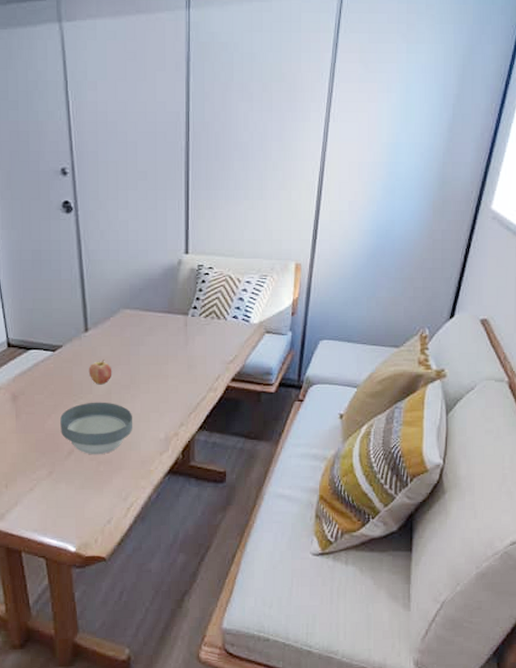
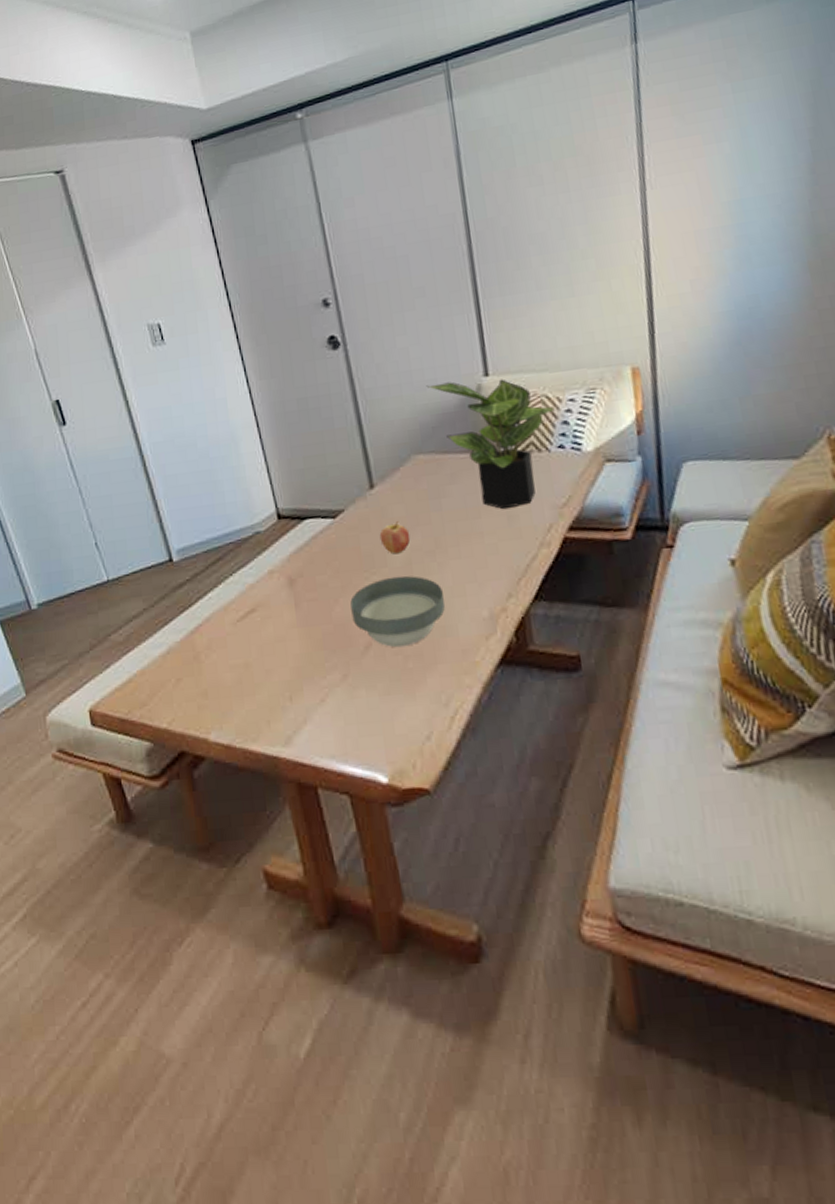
potted plant: none [139,254,236,360] -> present [426,379,556,510]

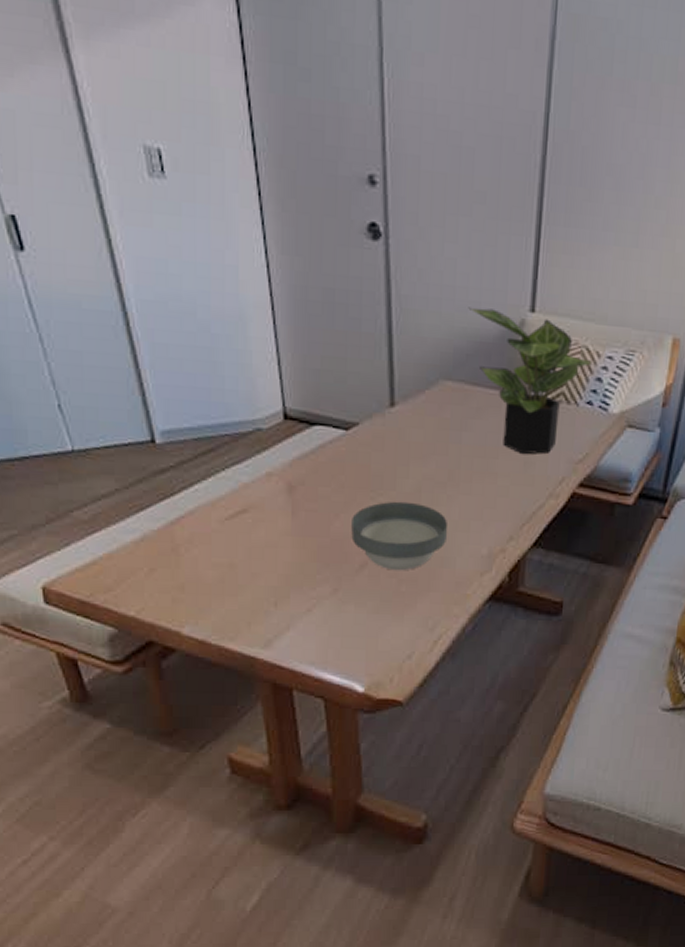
fruit: present [379,521,410,555] -> none [392,446,424,479]

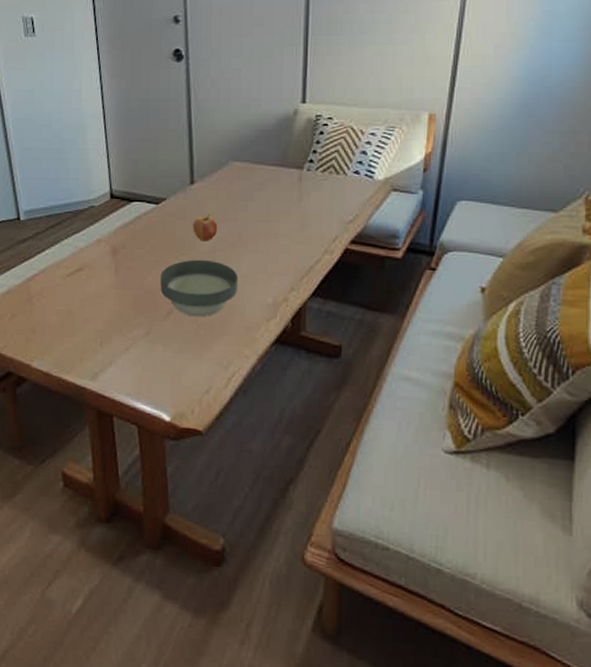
fruit: none [392,446,424,479] -> present [192,215,218,241]
potted plant: present [468,307,594,455] -> none [251,103,358,218]

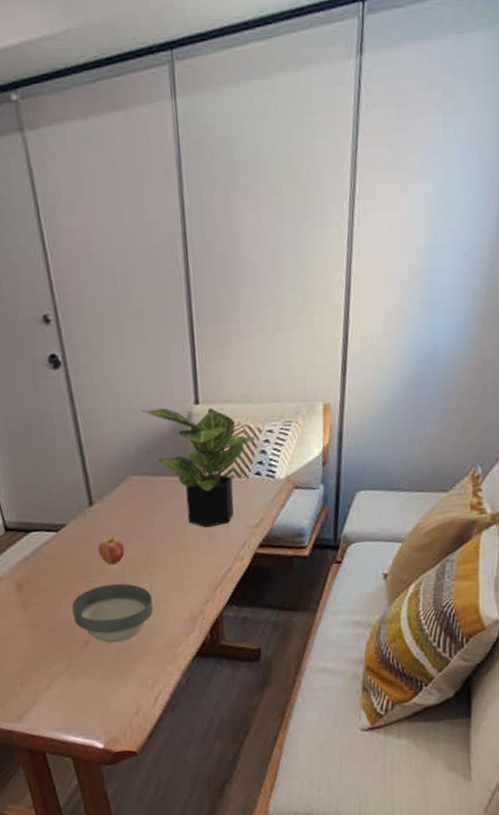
potted plant: none [251,103,358,218] -> present [142,407,256,528]

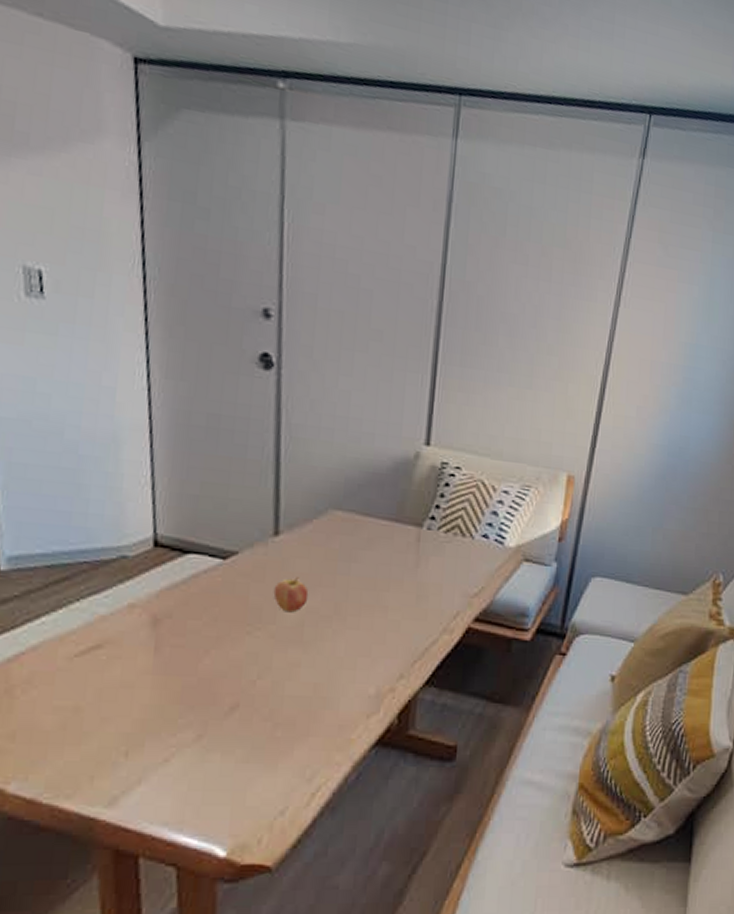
bowl: present [72,583,153,643] -> none [222,636,332,714]
potted plant: present [142,407,256,528] -> none [361,438,489,588]

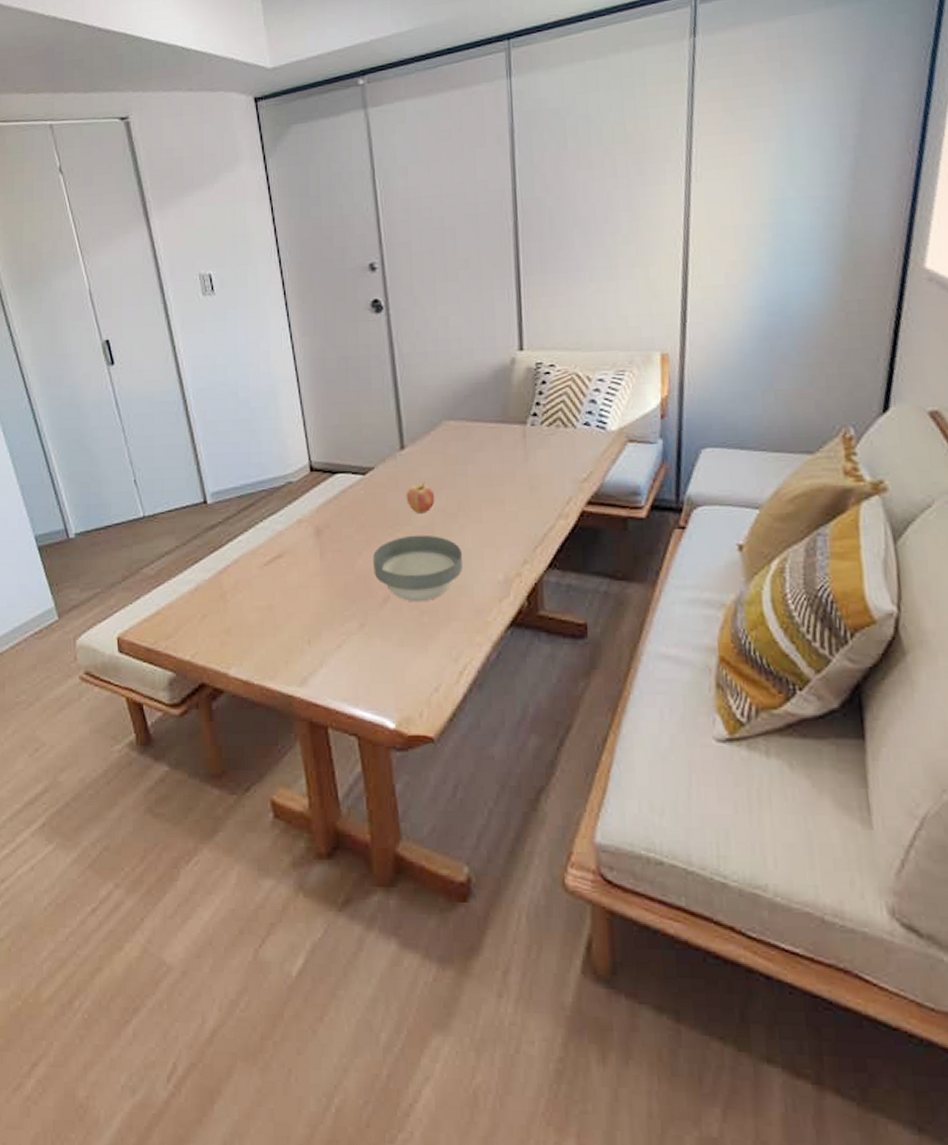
bowl: none [222,636,332,714] -> present [373,535,462,603]

